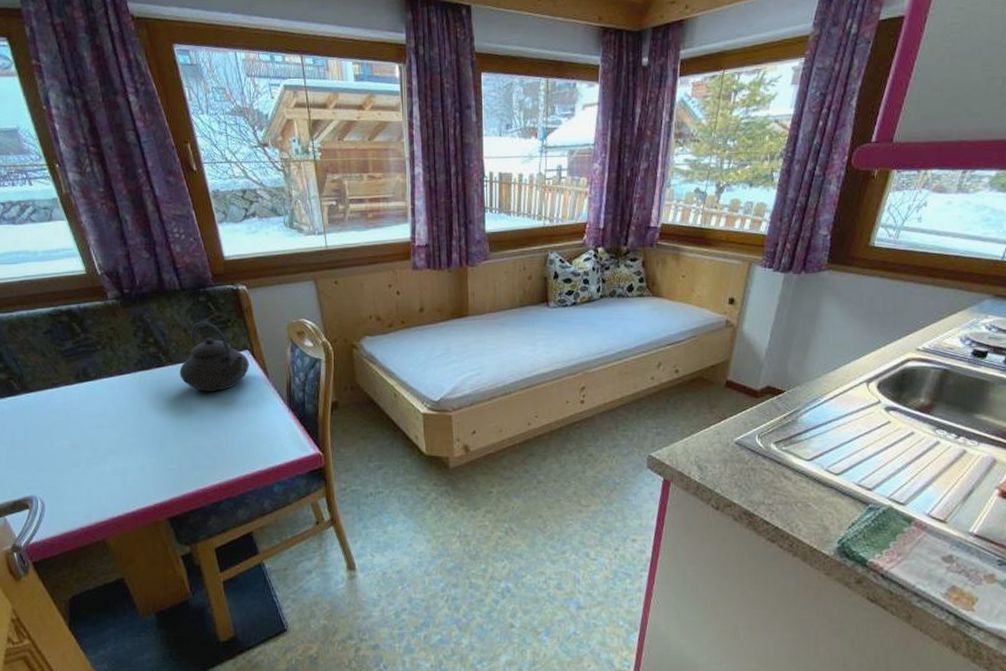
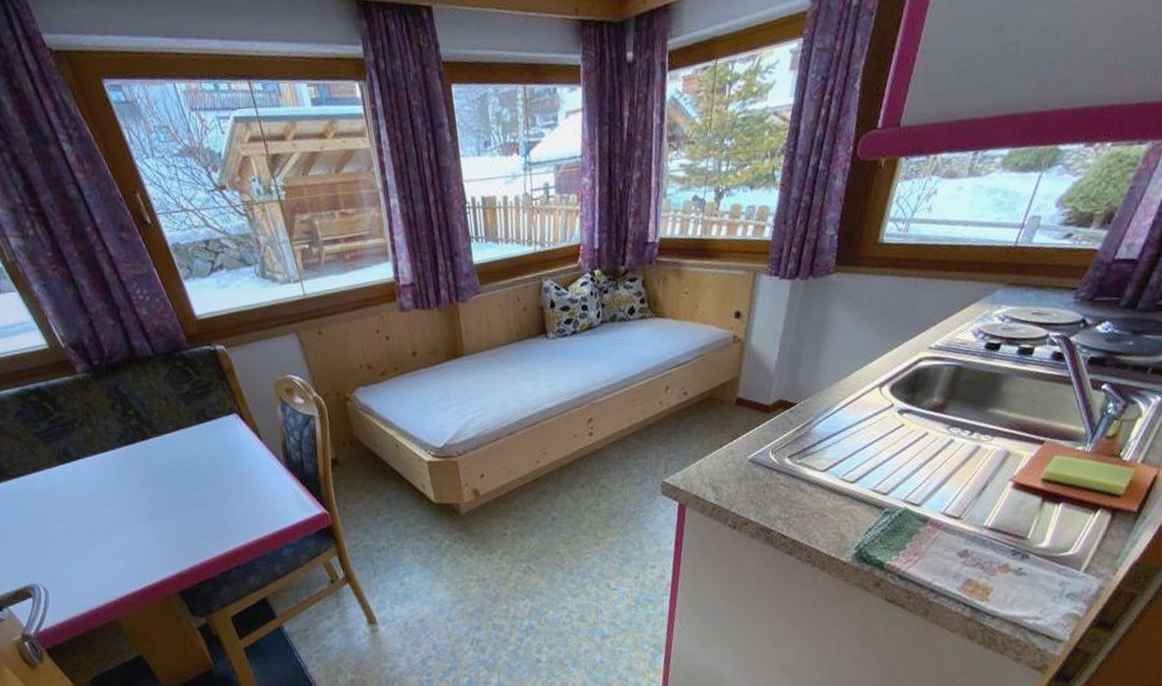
teapot: present [179,321,249,392] -> none [166,387,240,461]

